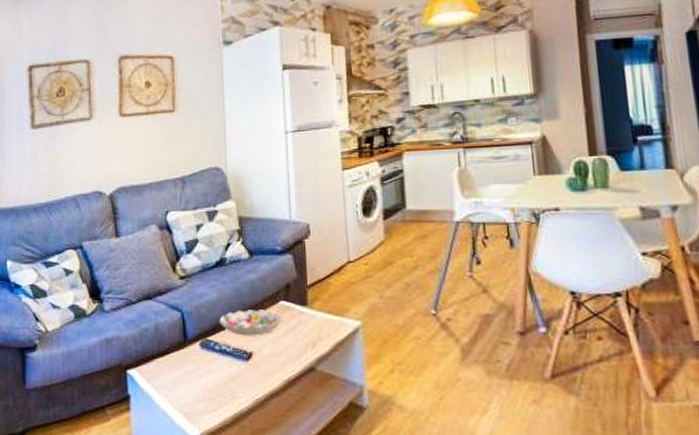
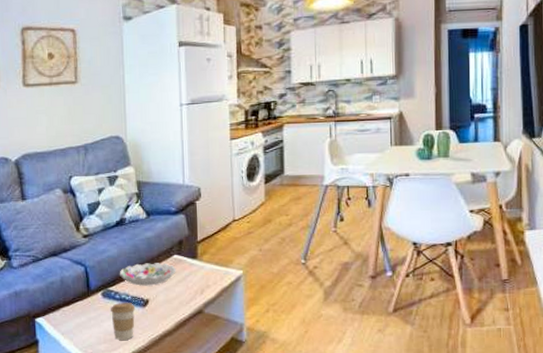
coffee cup: none [210,355,238,399] -> present [111,303,136,340]

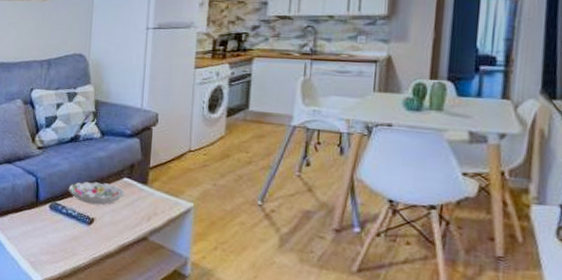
coffee cup: present [111,303,136,340] -> none [56,217,81,255]

